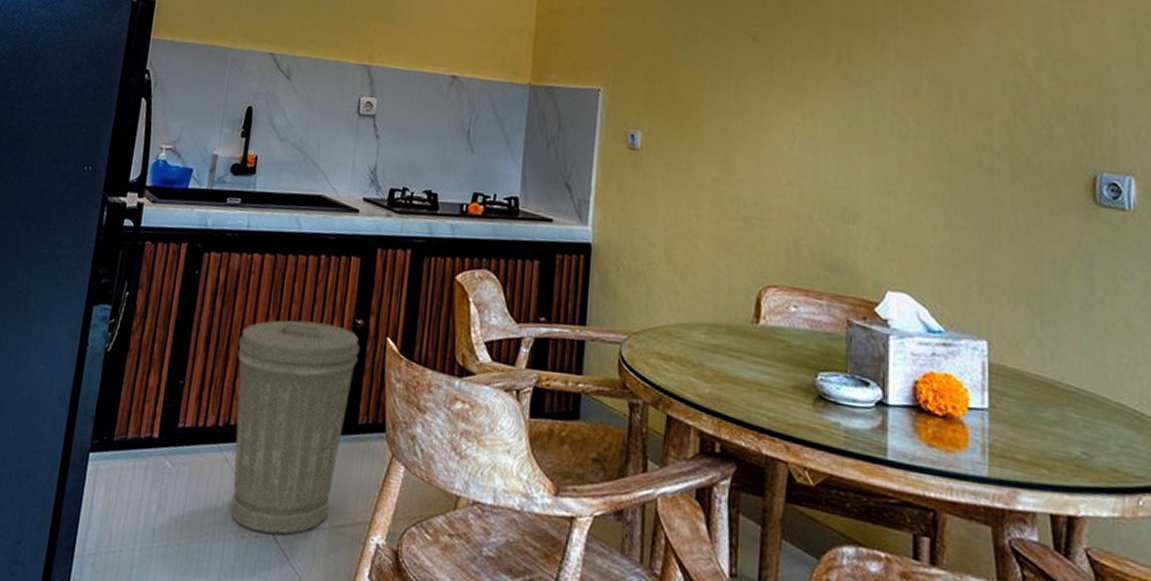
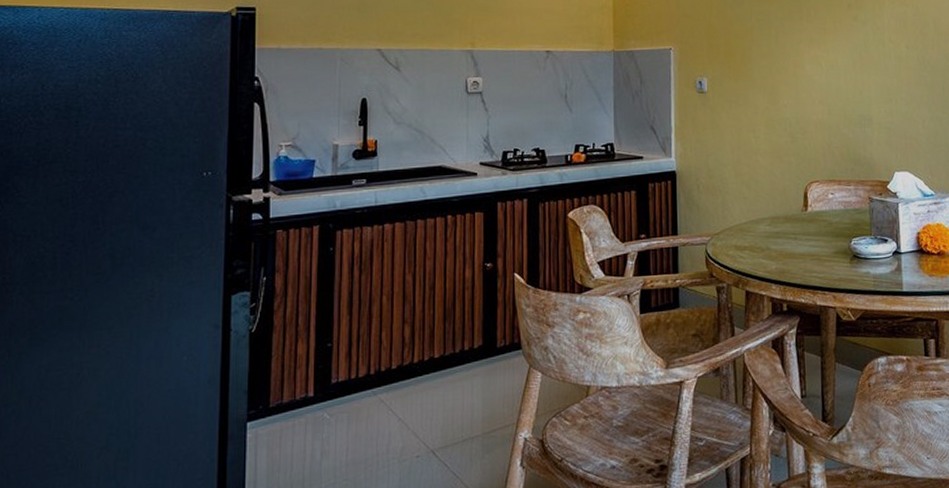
trash can: present [231,320,360,535] -> none [380,271,492,453]

